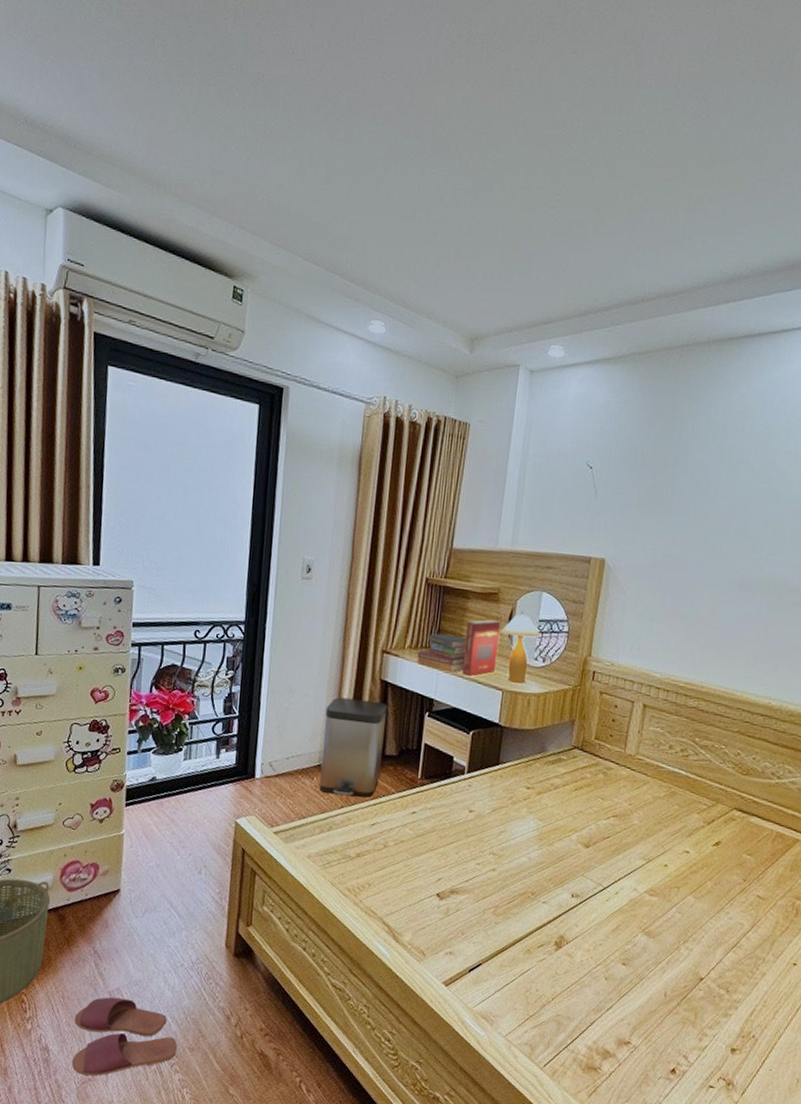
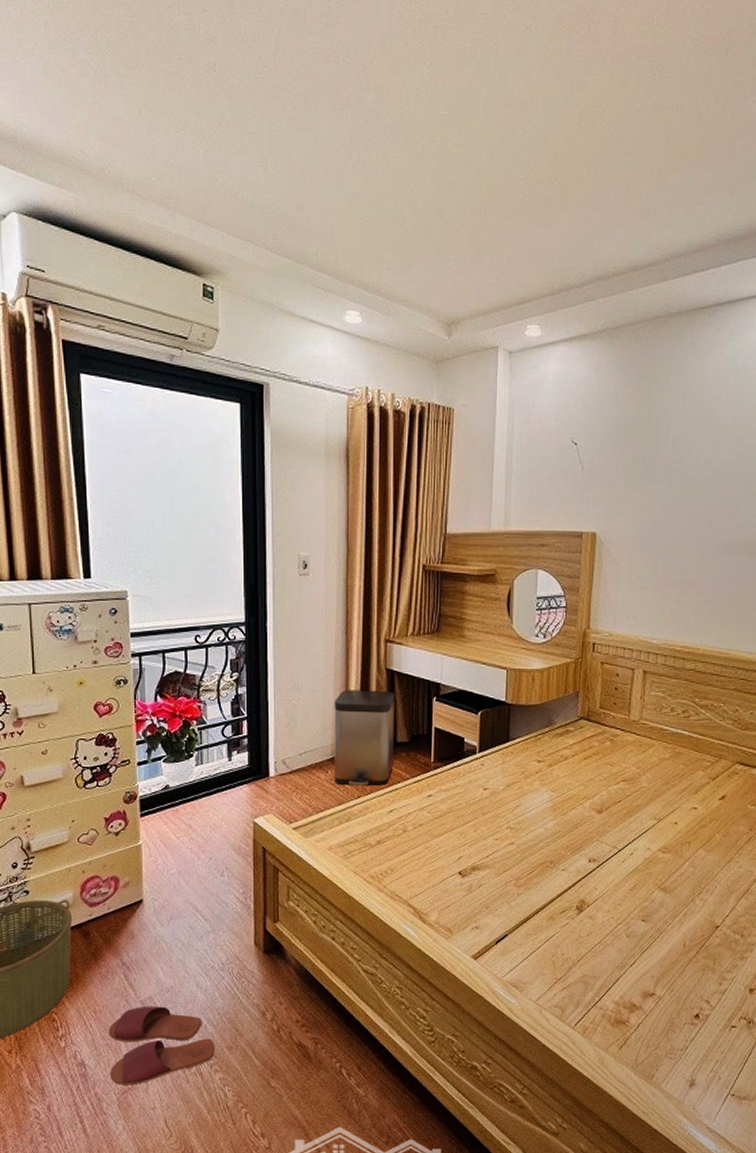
books: present [416,633,467,673] -> none [420,618,468,656]
book: present [462,619,501,676] -> none [466,600,500,658]
table lamp: present [500,611,542,683] -> none [500,590,540,660]

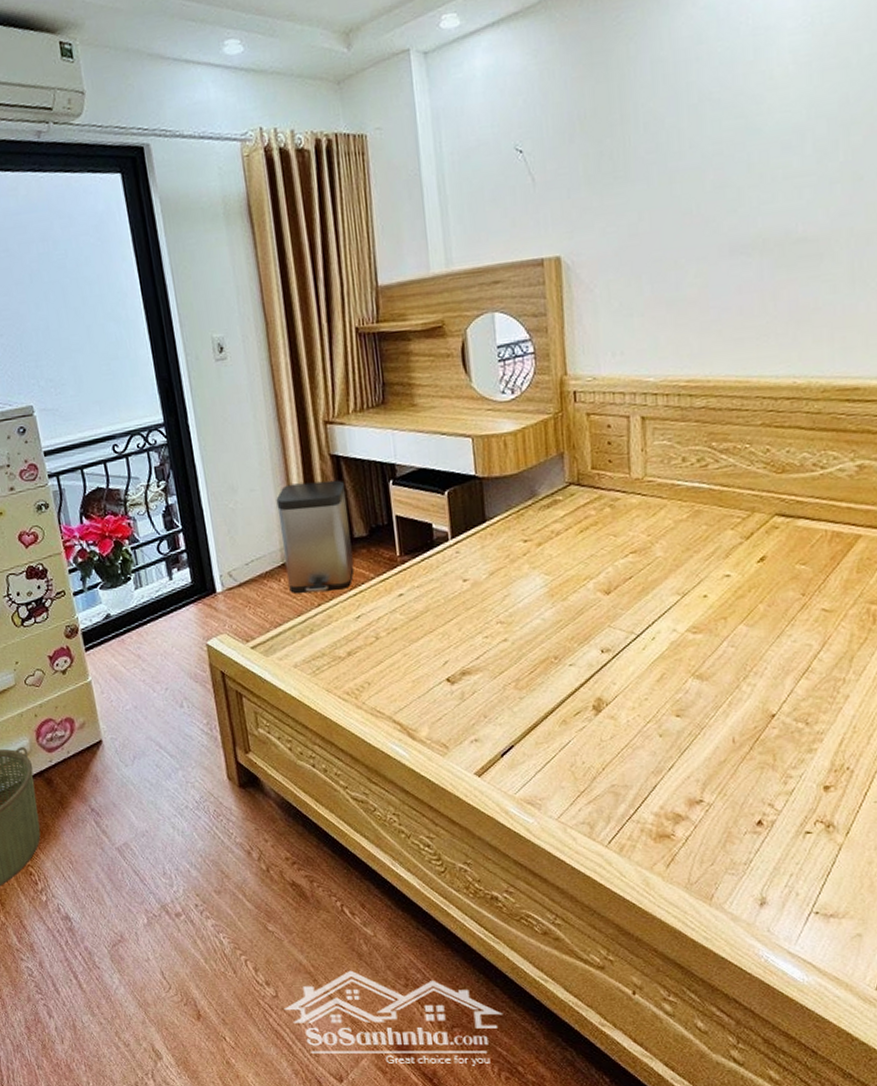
slippers: present [108,1006,214,1085] -> none [88,852,203,937]

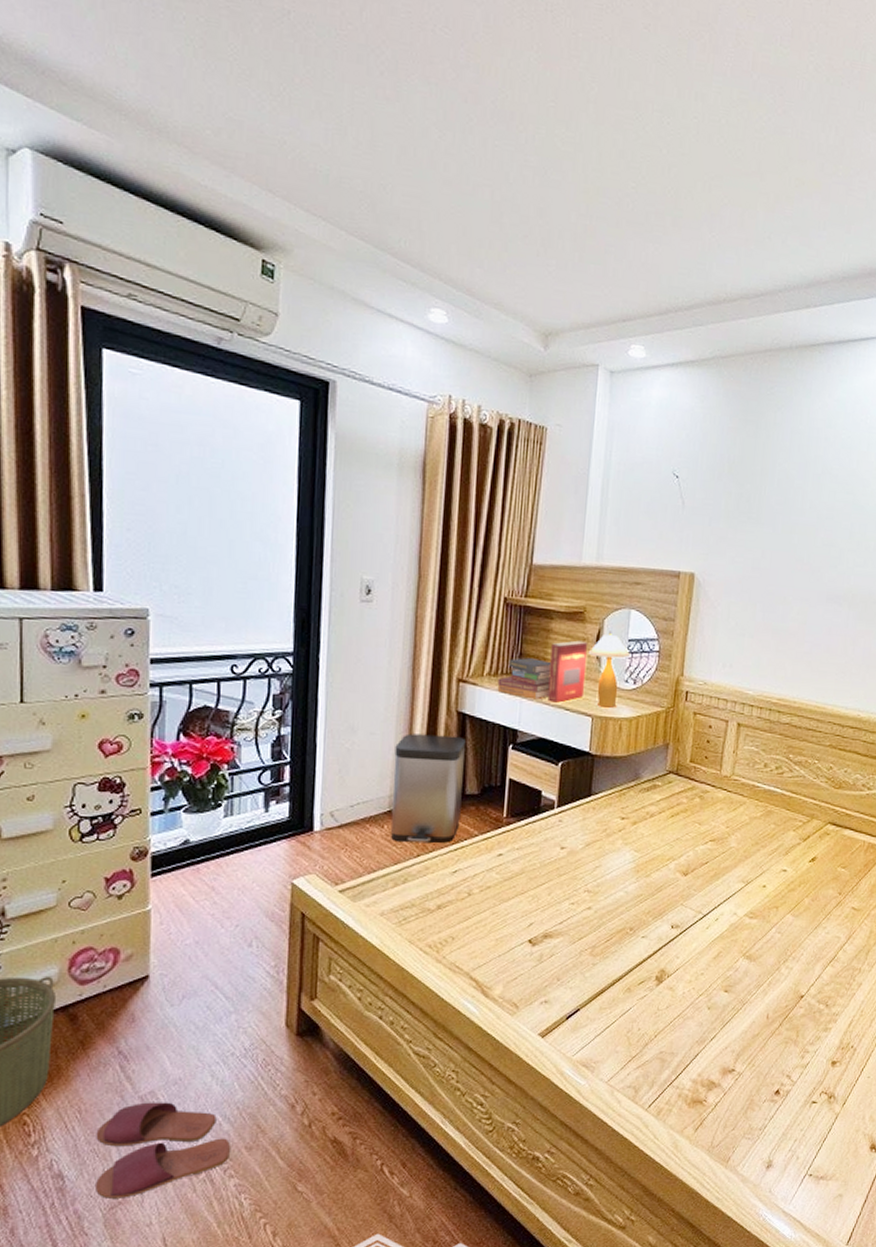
slippers: none [88,852,203,937] -> present [96,1102,230,1199]
books: none [365,385,422,430] -> present [497,658,552,700]
book: none [414,357,459,429] -> present [547,640,589,703]
table lamp: none [455,340,504,425] -> present [588,631,632,708]

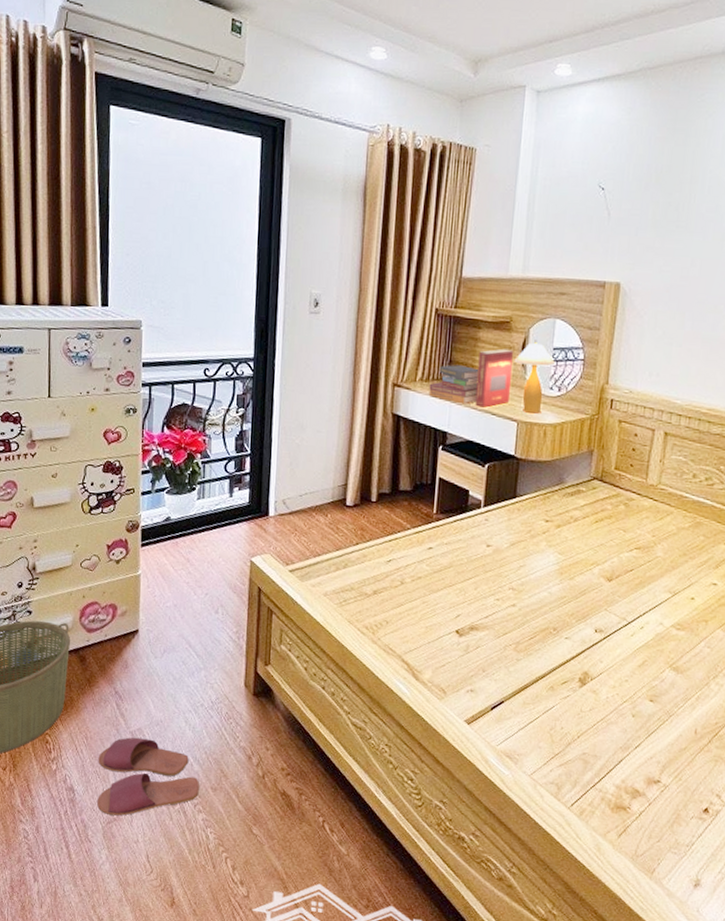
pedal bin: present [390,733,465,844] -> none [333,432,400,535]

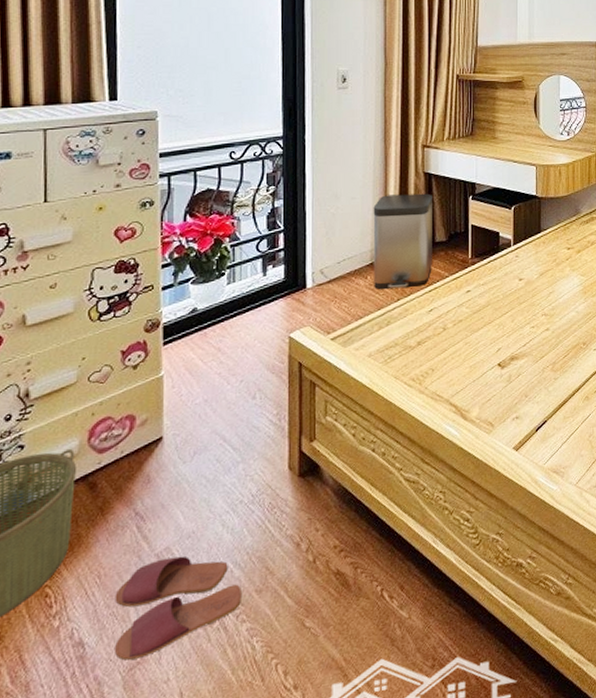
pedal bin: none [333,432,400,535] -> present [373,193,432,289]
books: present [428,365,479,405] -> none [456,122,499,156]
book: present [475,349,514,408] -> none [498,104,528,157]
table lamp: present [514,339,556,414] -> none [528,94,564,157]

